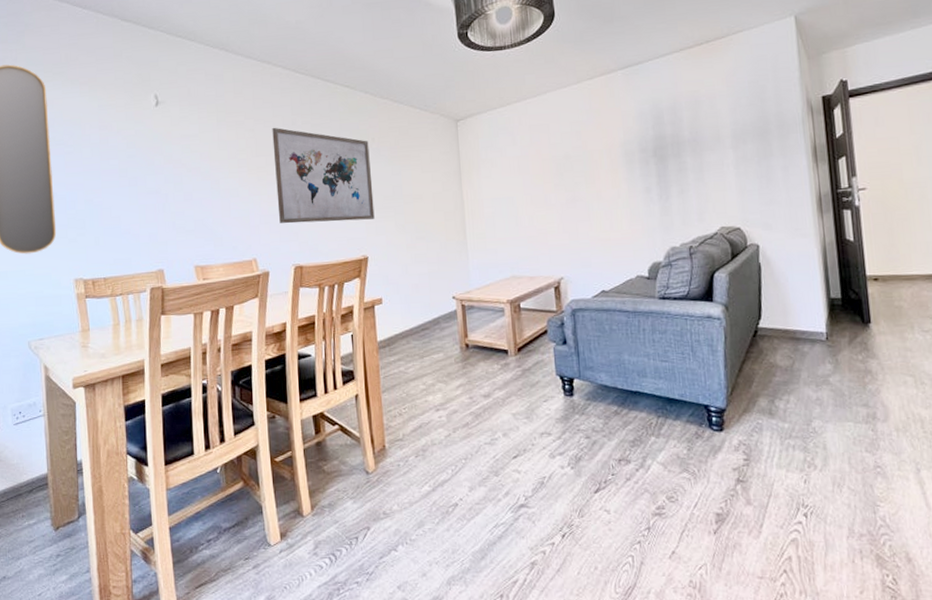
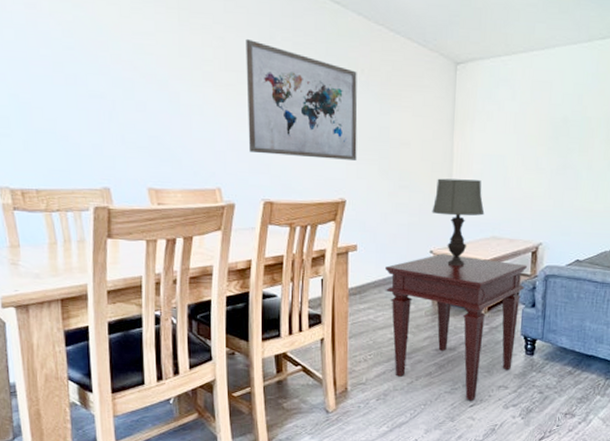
side table: none [411,298,553,452] -> present [385,253,527,401]
table lamp: none [449,223,501,309] -> present [432,178,485,266]

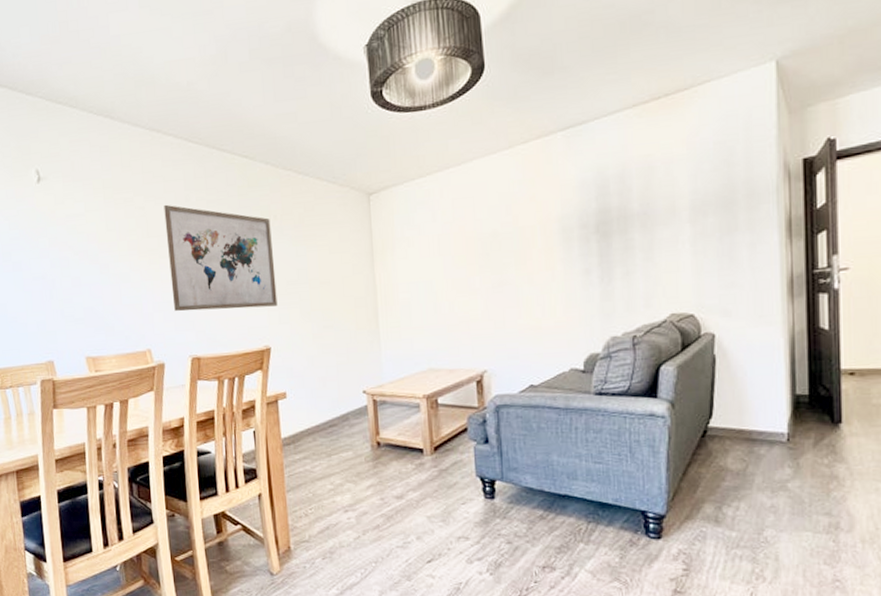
side table: present [385,253,527,401] -> none [317,392,474,556]
table lamp: present [432,178,485,266] -> none [360,310,418,405]

